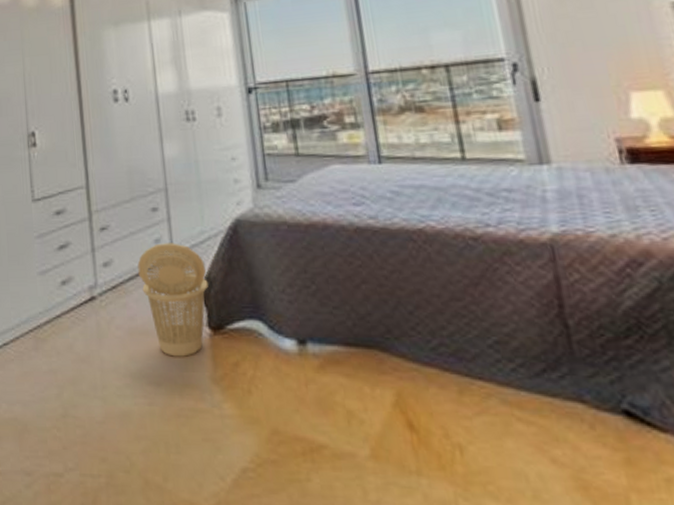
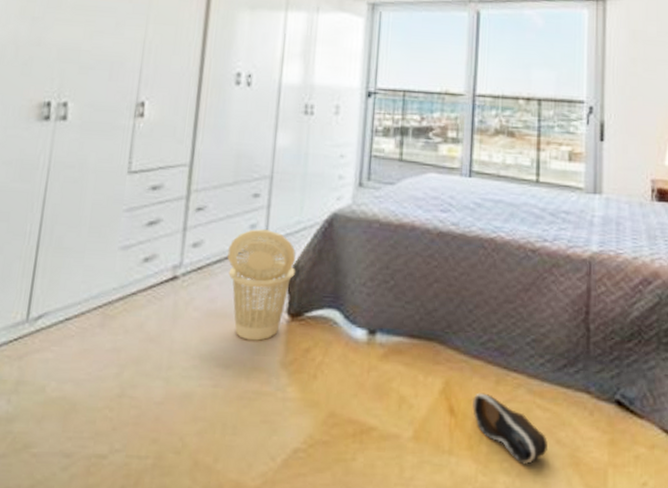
shoe: none [433,405,542,487] -> present [472,392,548,464]

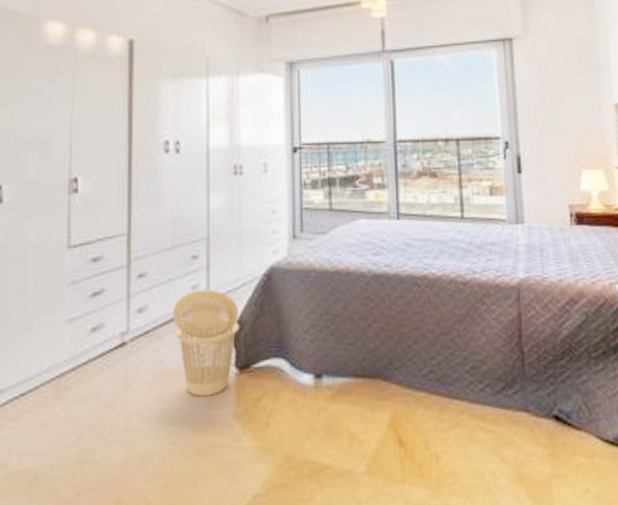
shoe: present [472,392,548,464] -> none [419,422,494,484]

